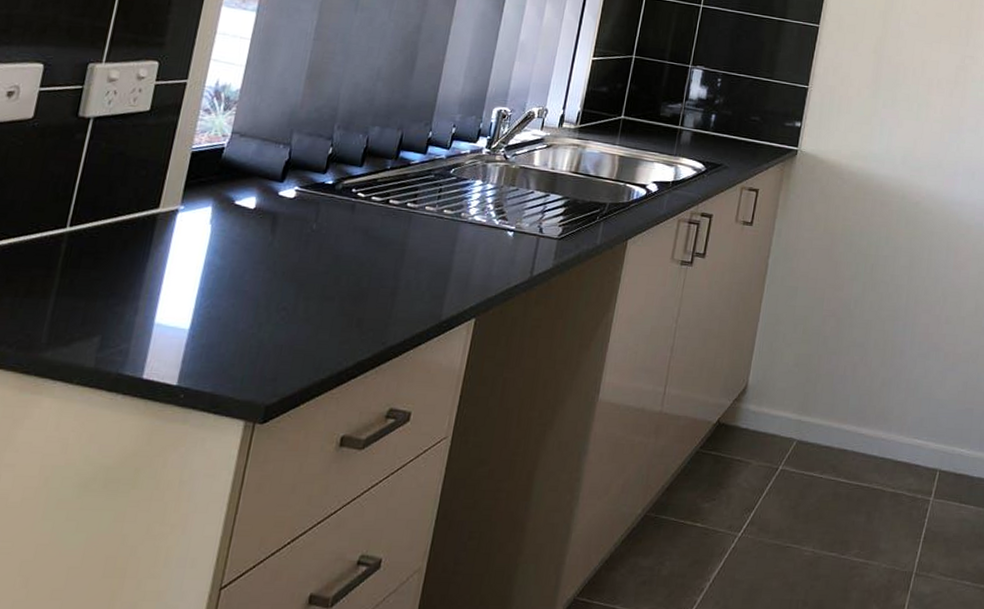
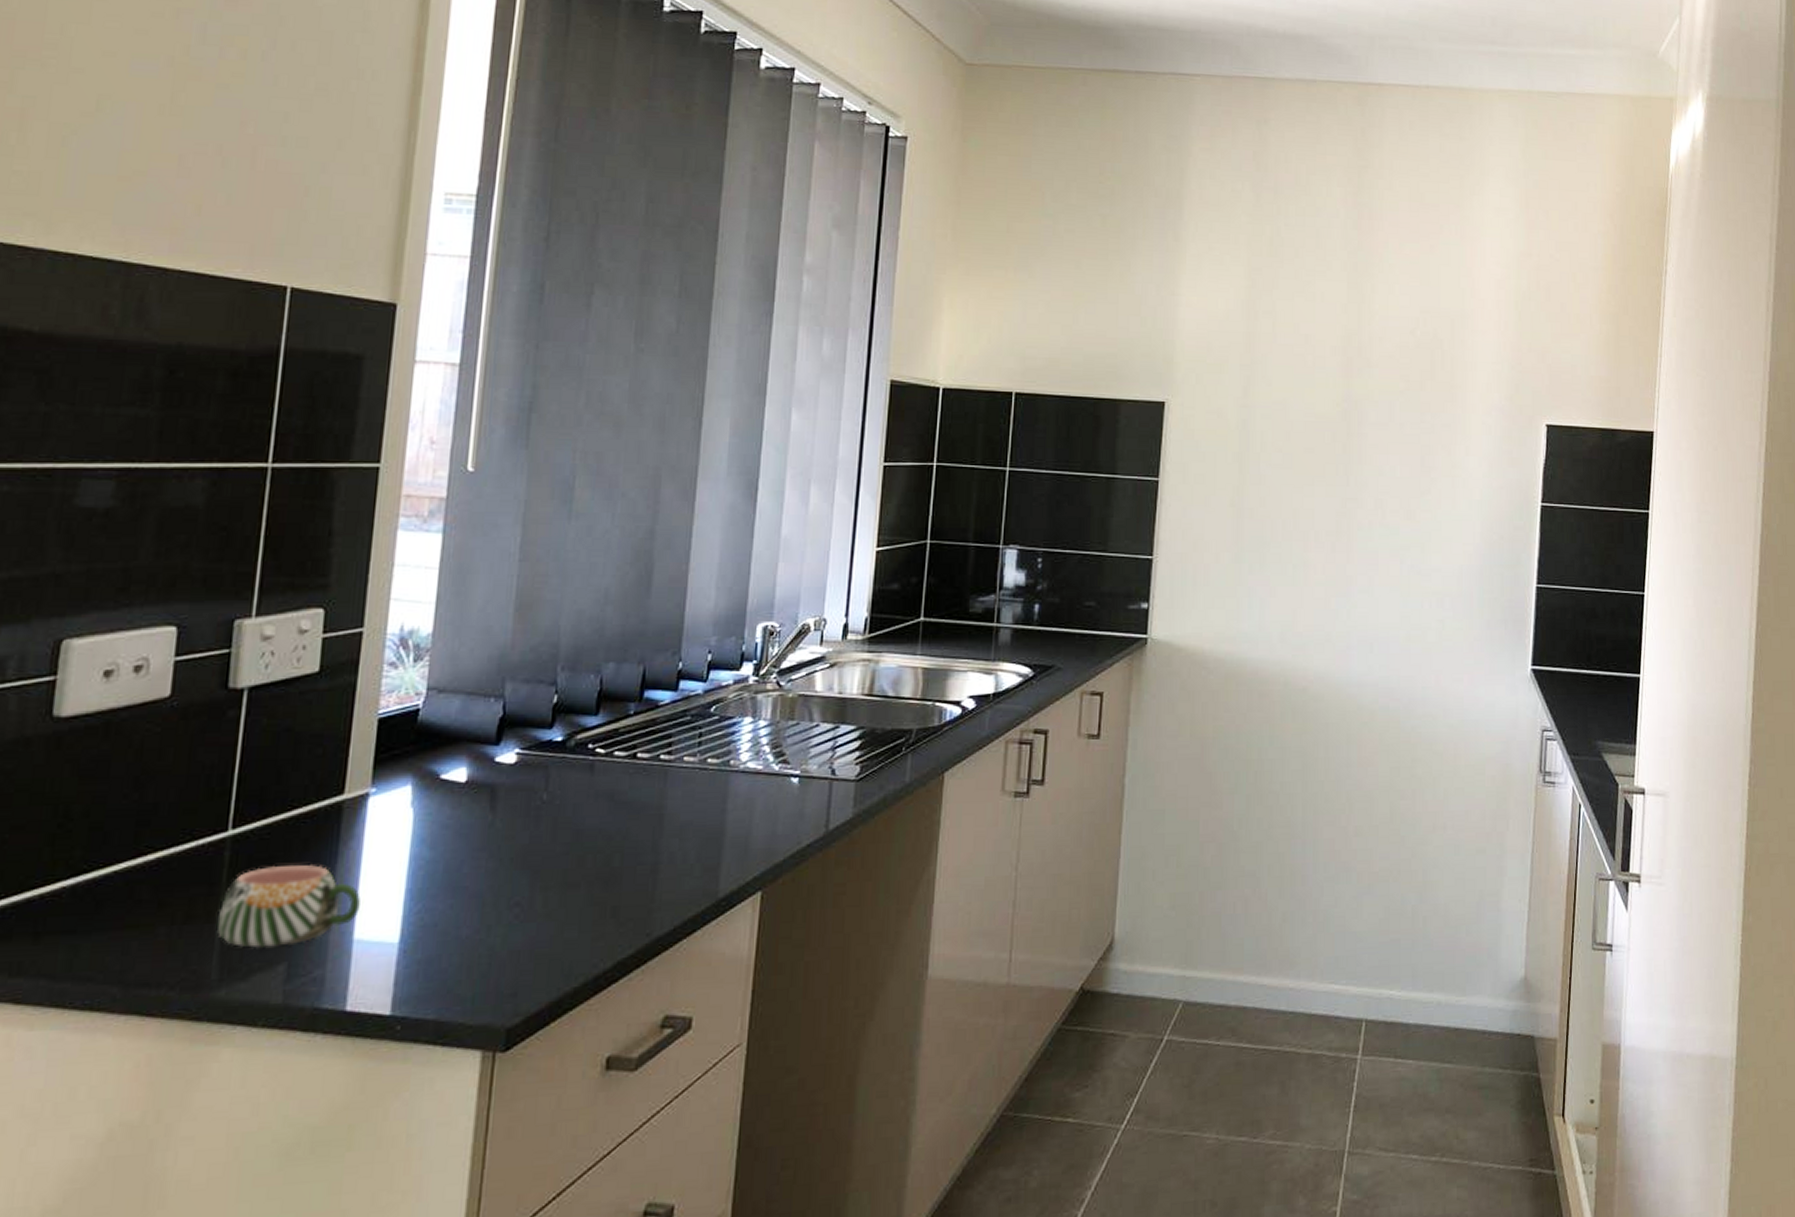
mug: none [49,259,164,322] -> present [216,865,361,948]

